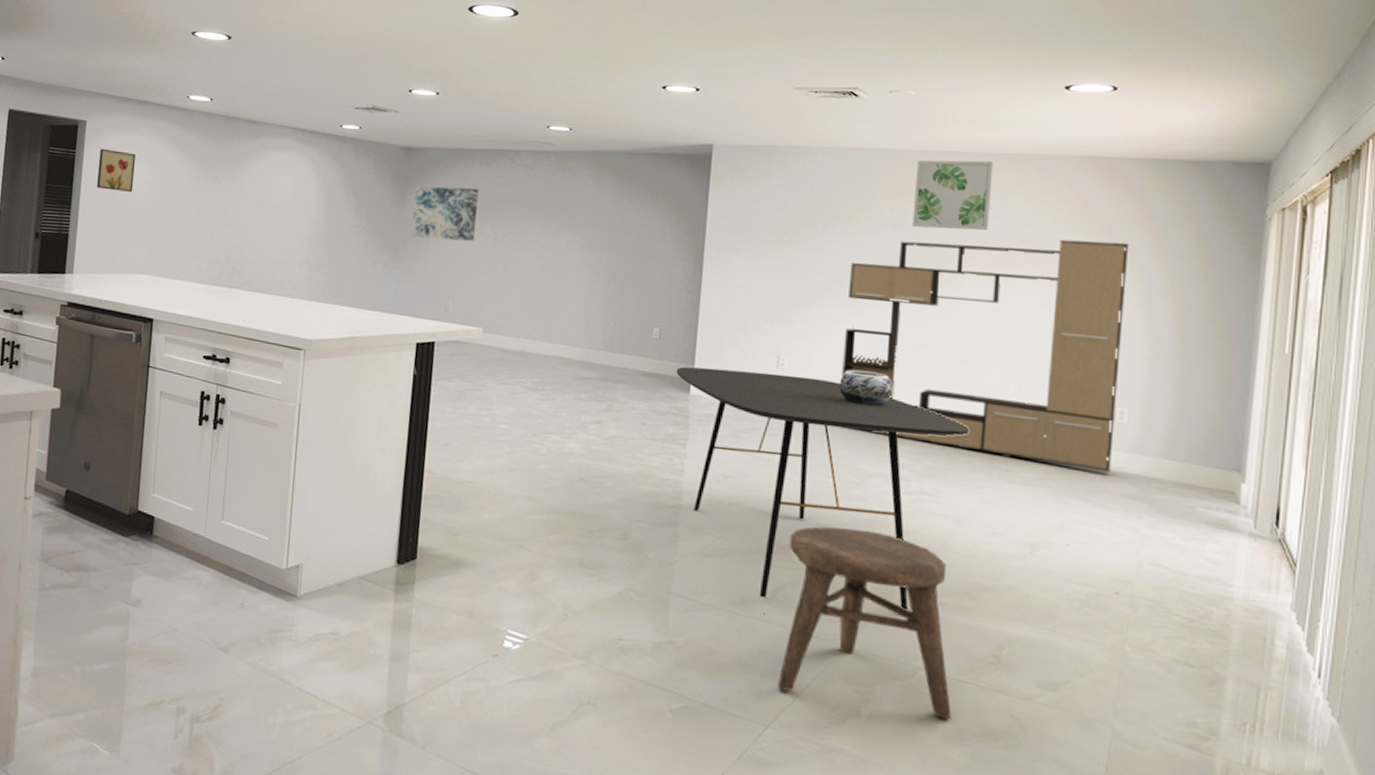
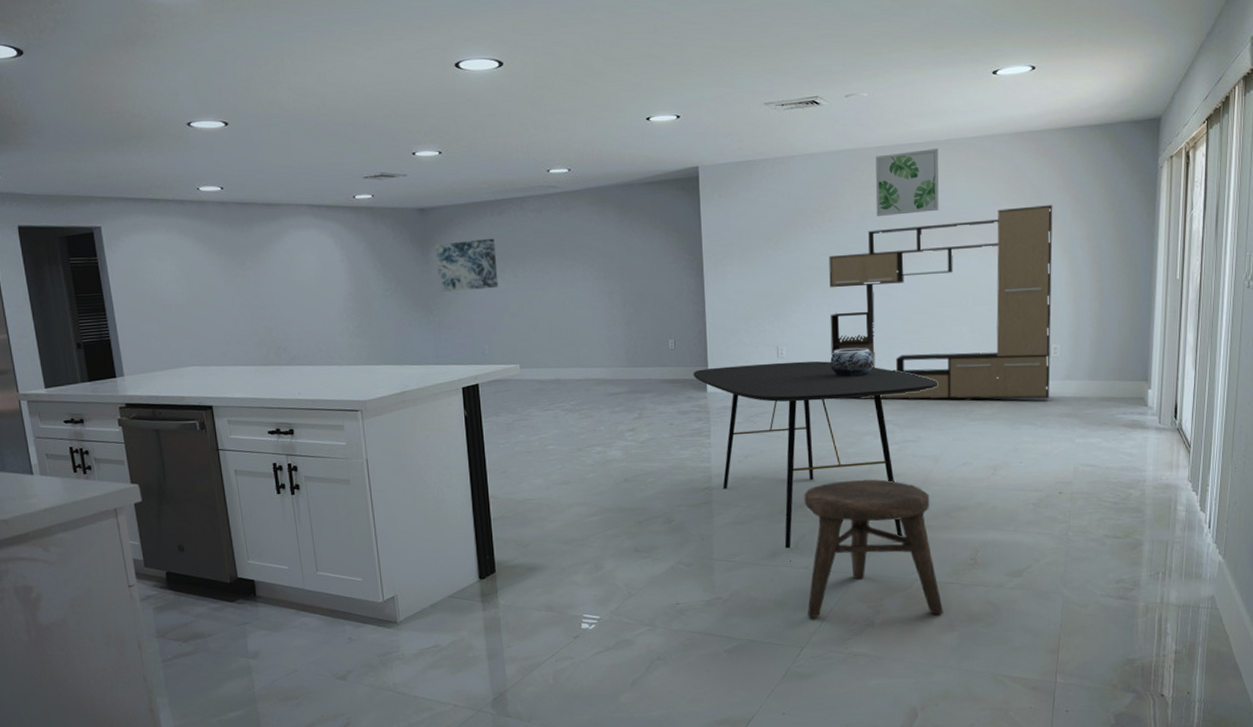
wall art: present [96,148,136,192] -> none [122,251,164,292]

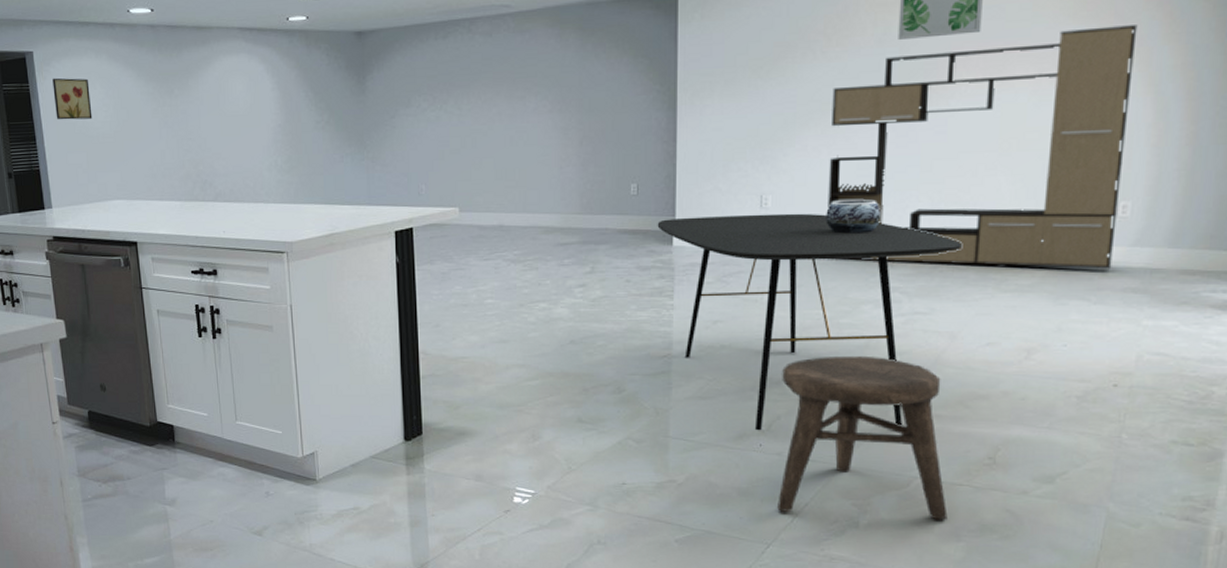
wall art: none [122,251,164,292] -> present [52,77,93,120]
wall art: present [436,238,499,292] -> none [373,65,440,125]

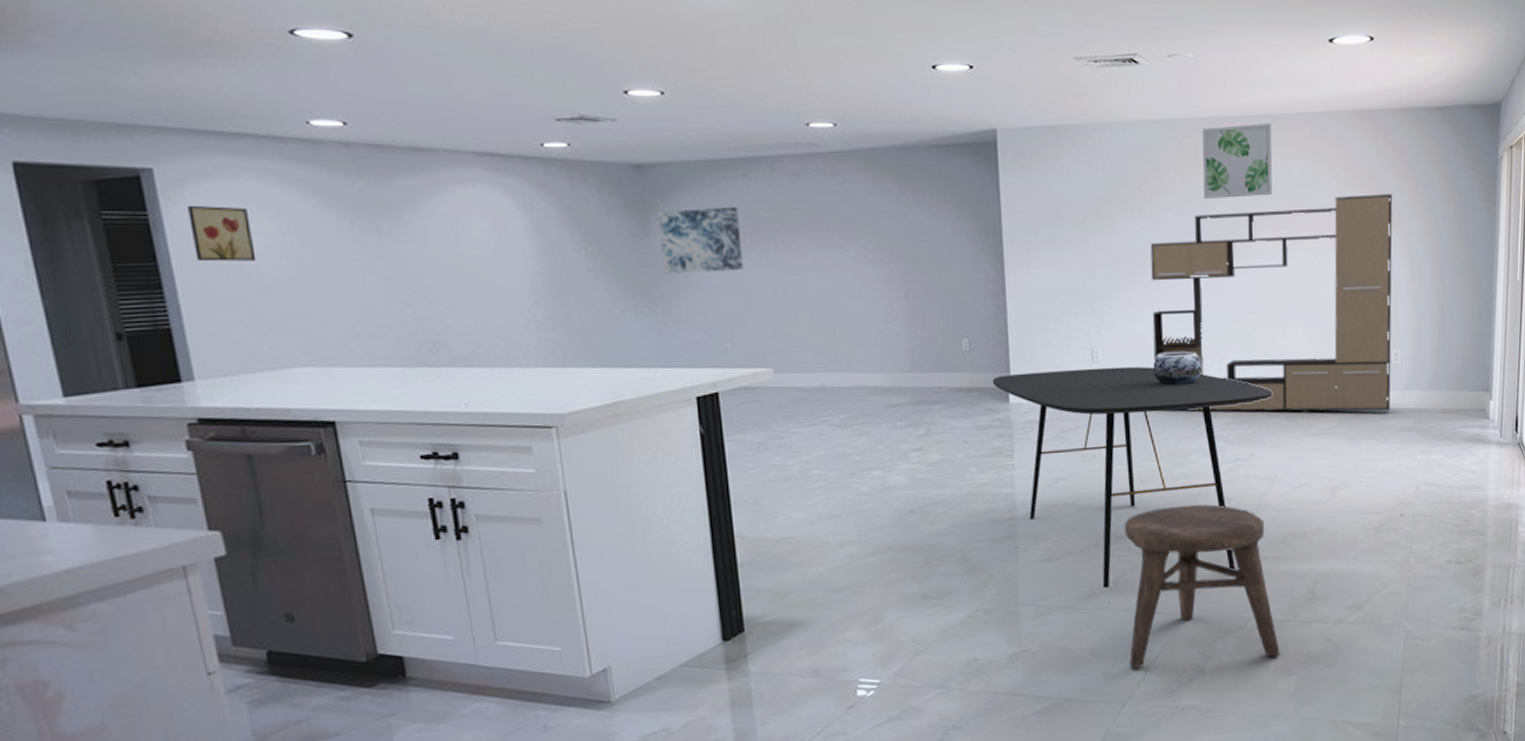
wall art: none [373,65,440,125] -> present [658,206,744,273]

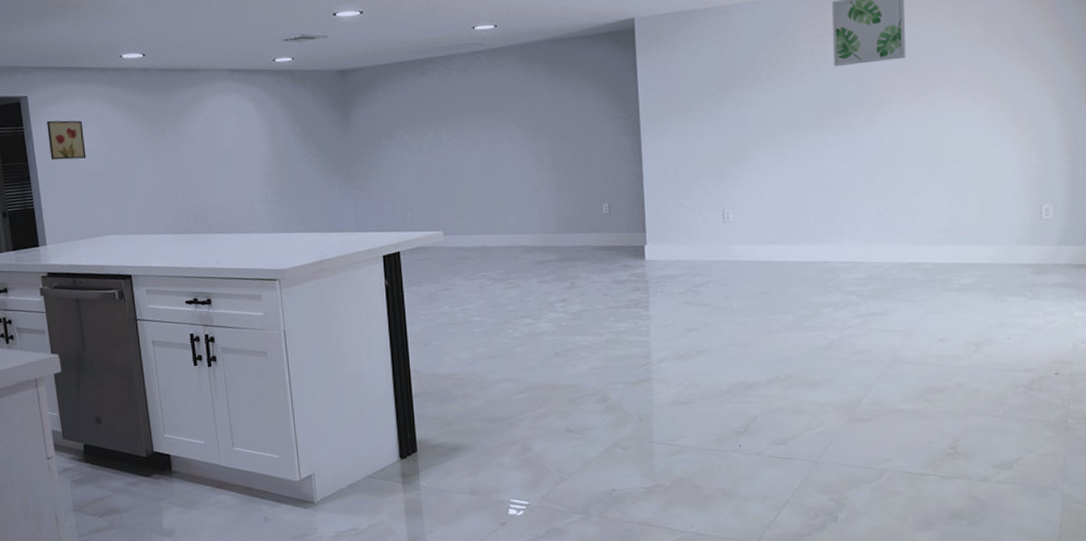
wall art: present [658,206,744,273] -> none [357,99,421,156]
dining table: present [992,366,1273,589] -> none [629,225,909,433]
stool: present [1124,504,1280,668] -> none [755,356,919,510]
media console: present [1150,194,1393,412] -> none [780,49,1042,268]
decorative bowl: present [1153,352,1203,386] -> none [783,211,834,243]

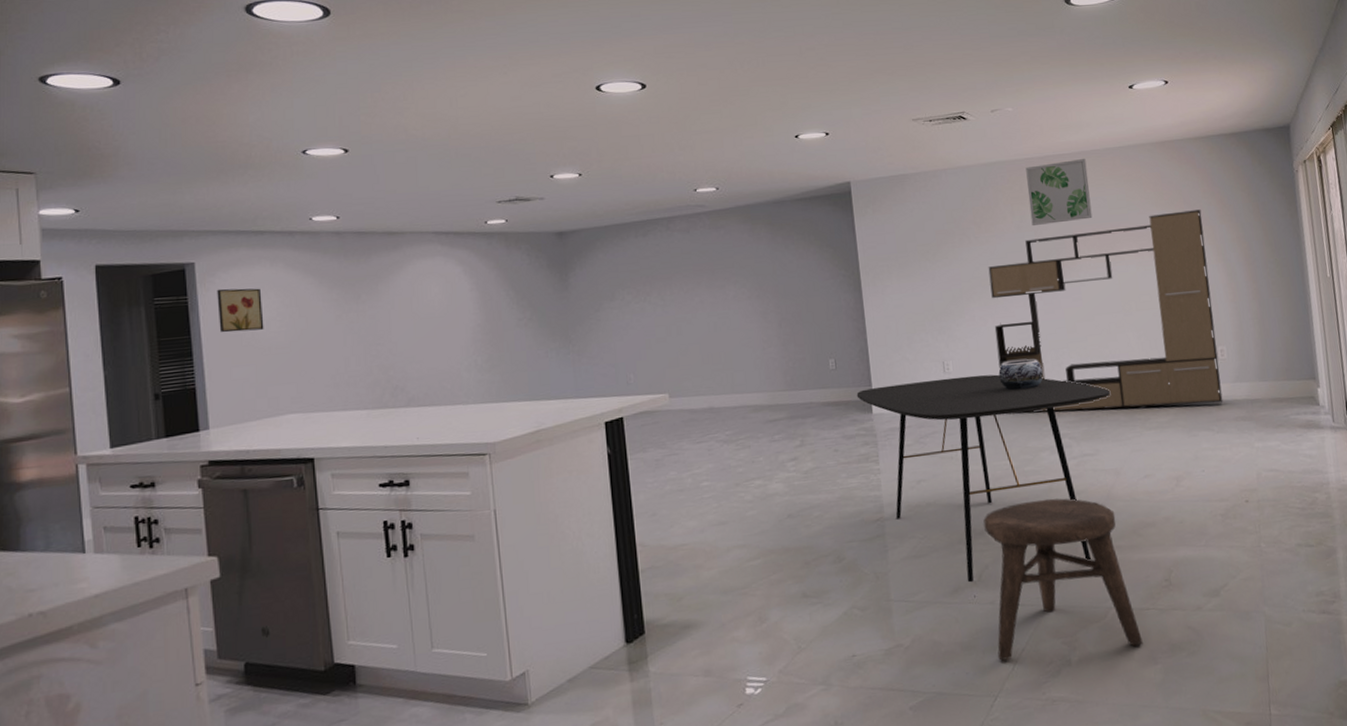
dining table: none [629,225,909,433] -> present [856,374,1111,583]
stool: none [755,356,919,510] -> present [983,498,1143,661]
media console: none [780,49,1042,268] -> present [988,209,1223,414]
decorative bowl: none [783,211,834,243] -> present [998,359,1044,391]

